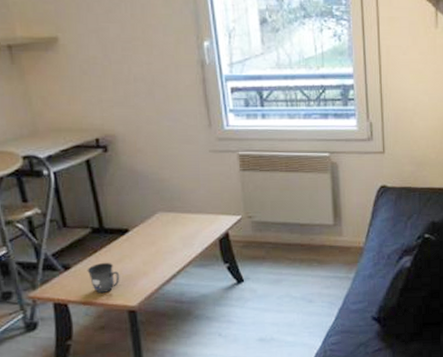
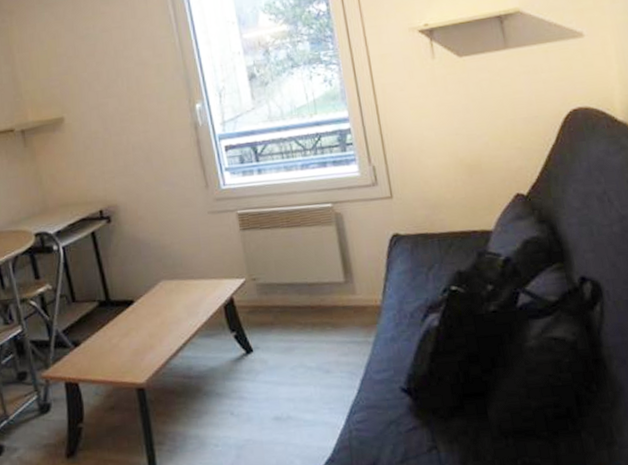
mug: present [87,262,120,294] -> none [95,336,128,371]

